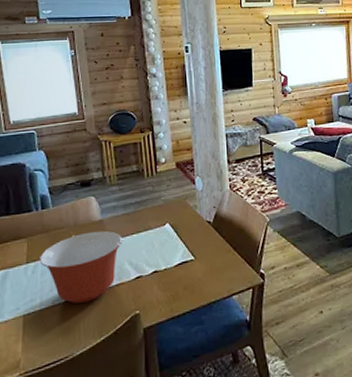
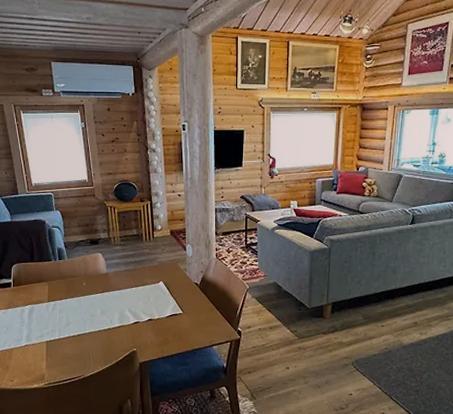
mixing bowl: present [40,230,123,304] -> none [58,282,124,338]

